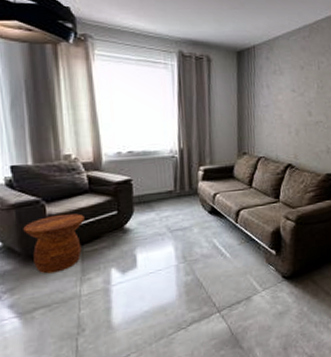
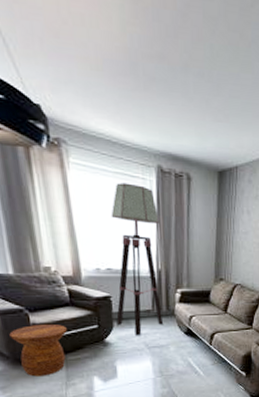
floor lamp: none [133,69,185,219] -> present [111,183,162,335]

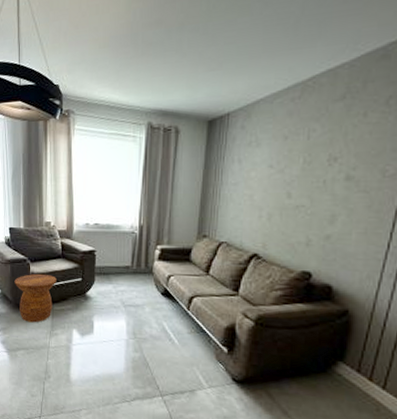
floor lamp: present [111,183,162,335] -> none [98,142,145,292]

